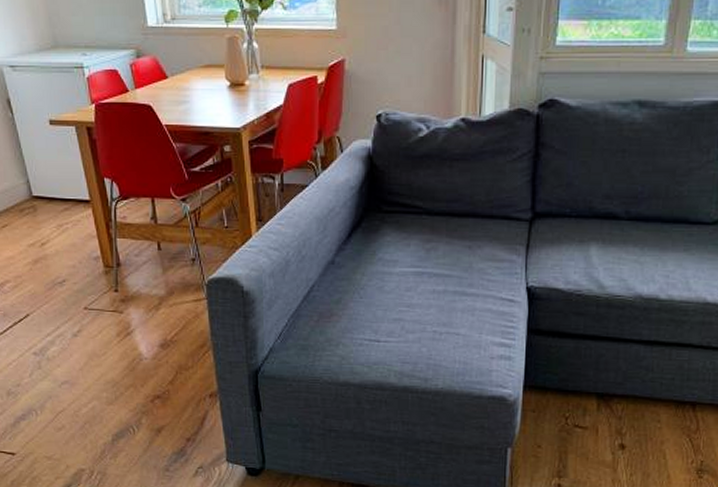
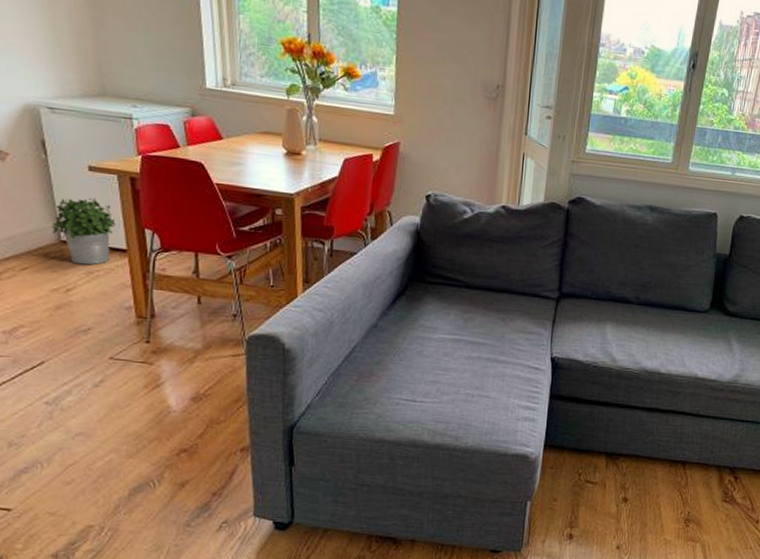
potted plant: none [23,151,78,218] -> present [52,197,116,265]

